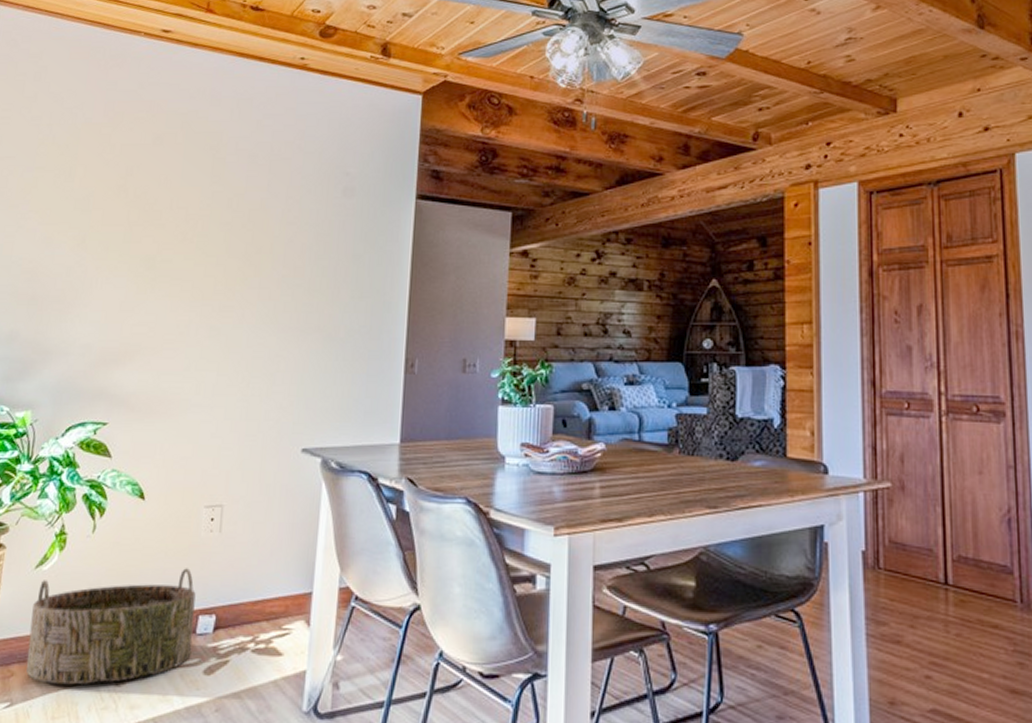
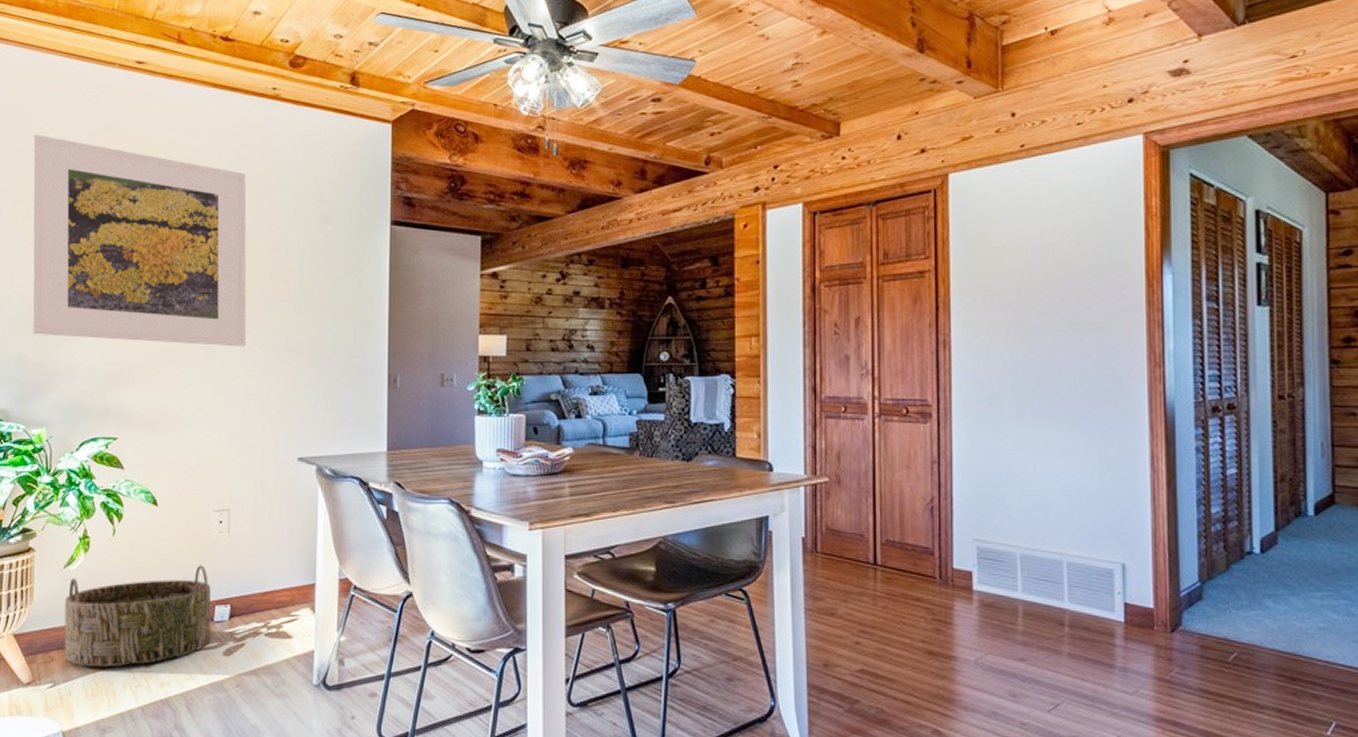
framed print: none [27,101,267,326] -> present [32,134,247,347]

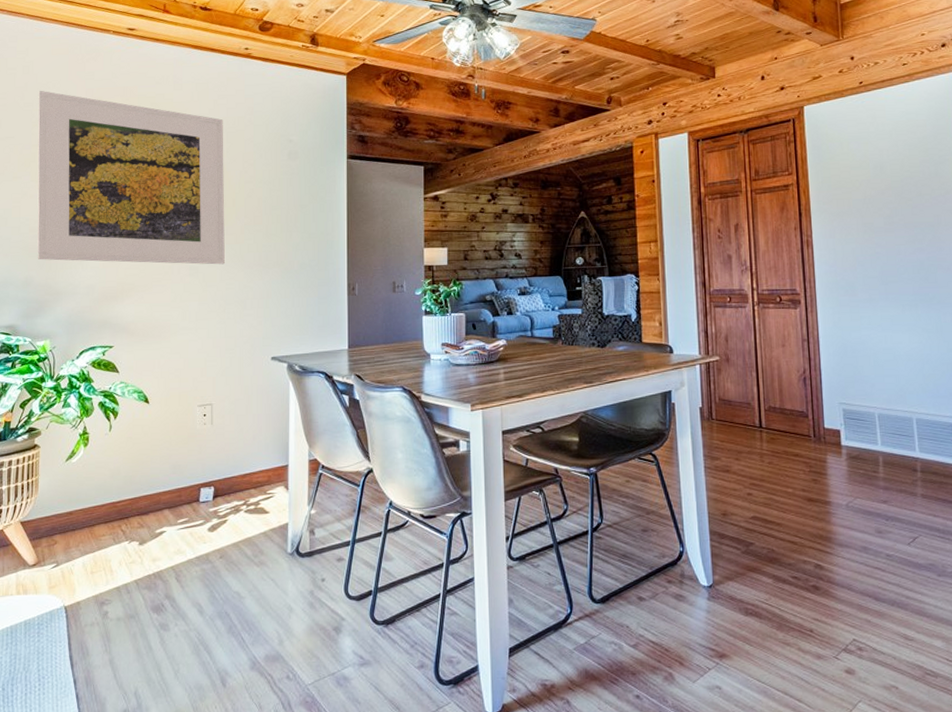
basket: present [64,565,212,667] -> none [66,453,198,547]

